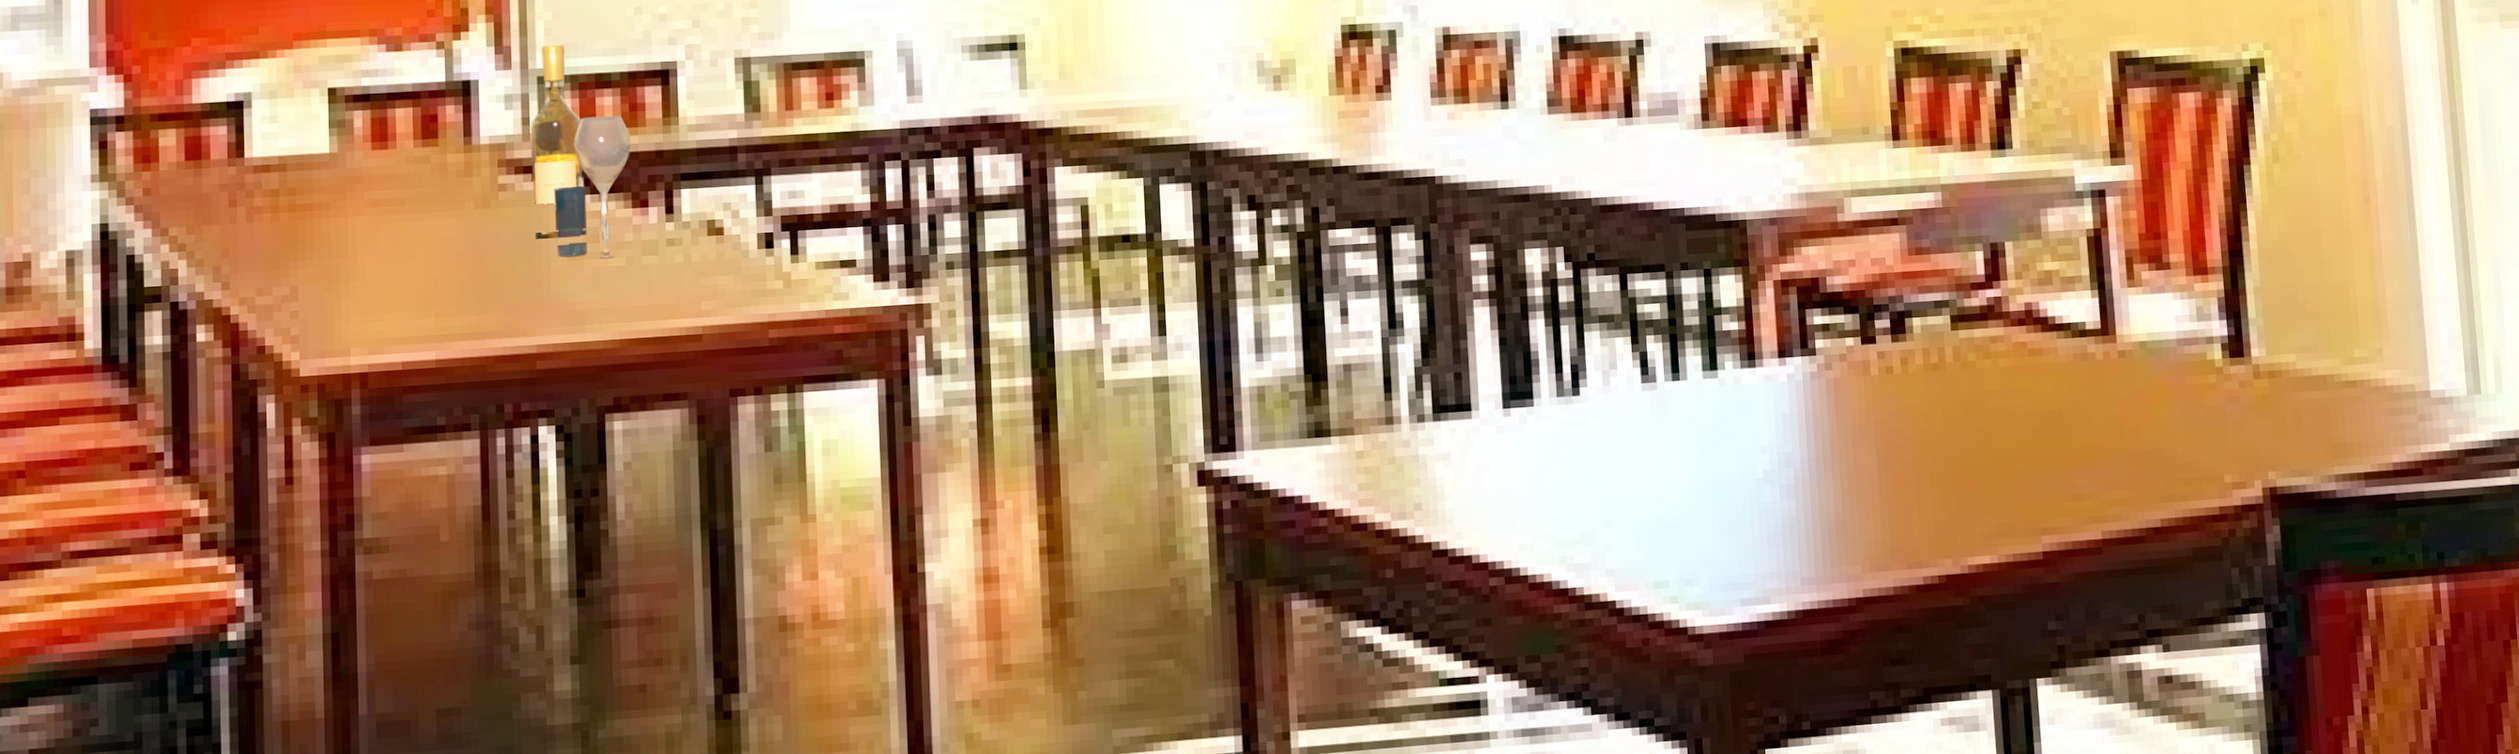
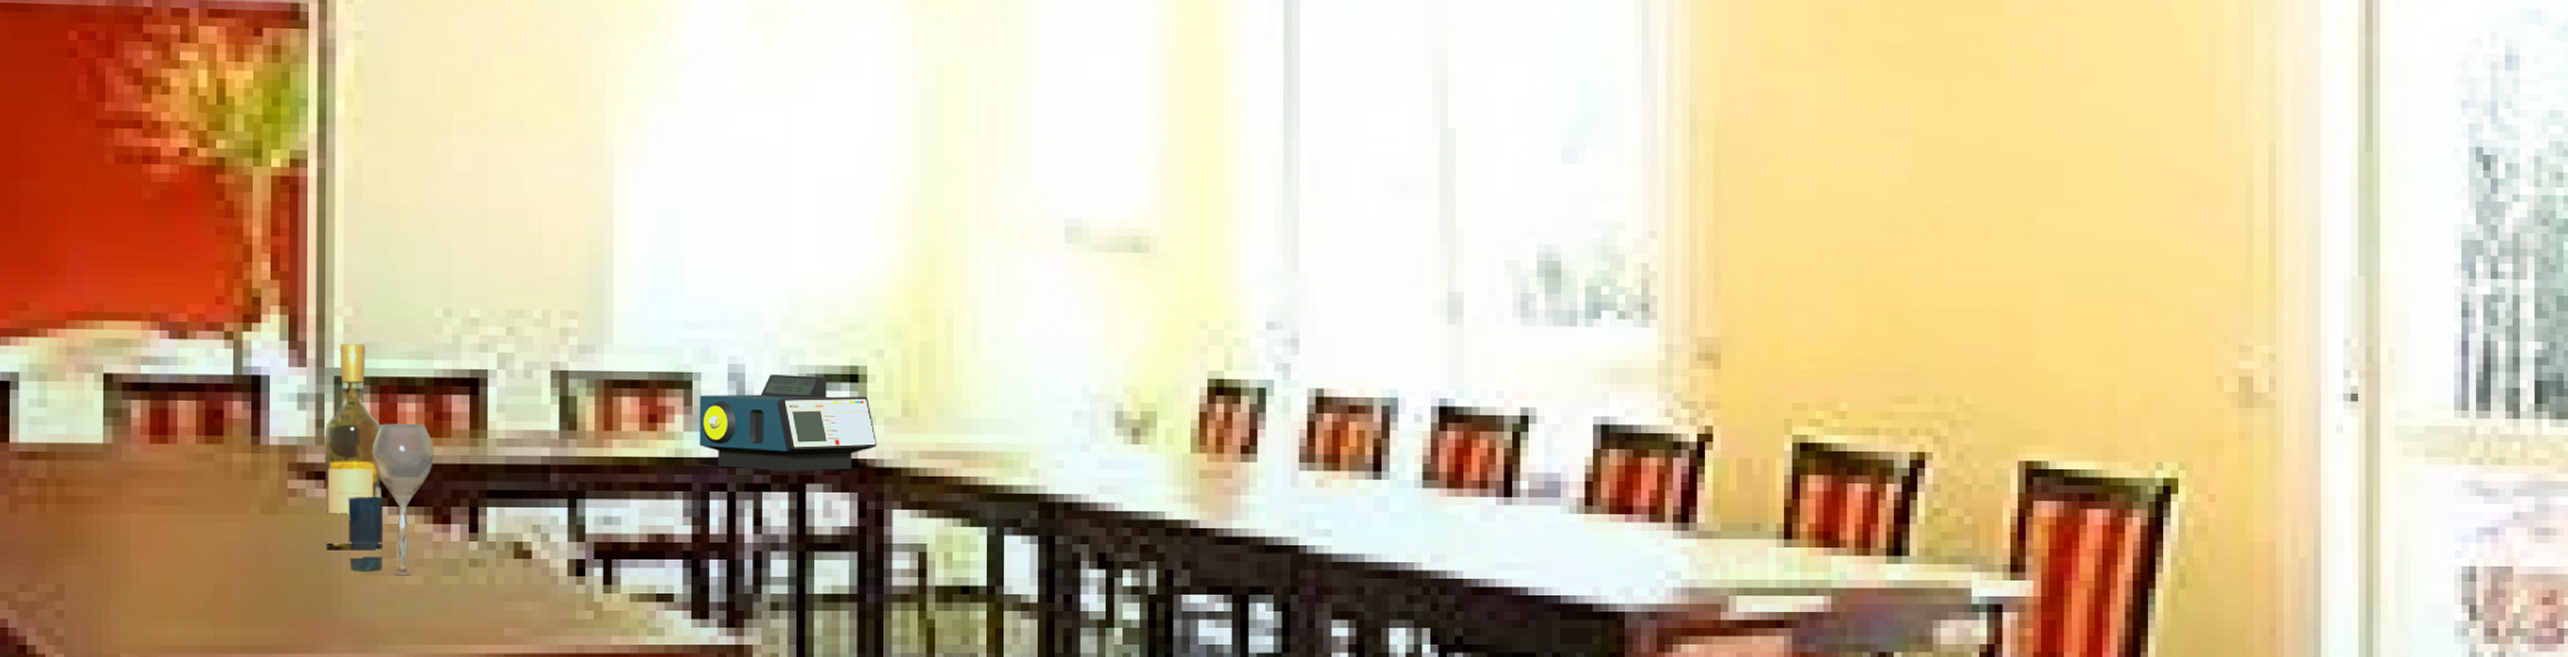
projector: none [872,46,1038,138] -> present [699,375,878,471]

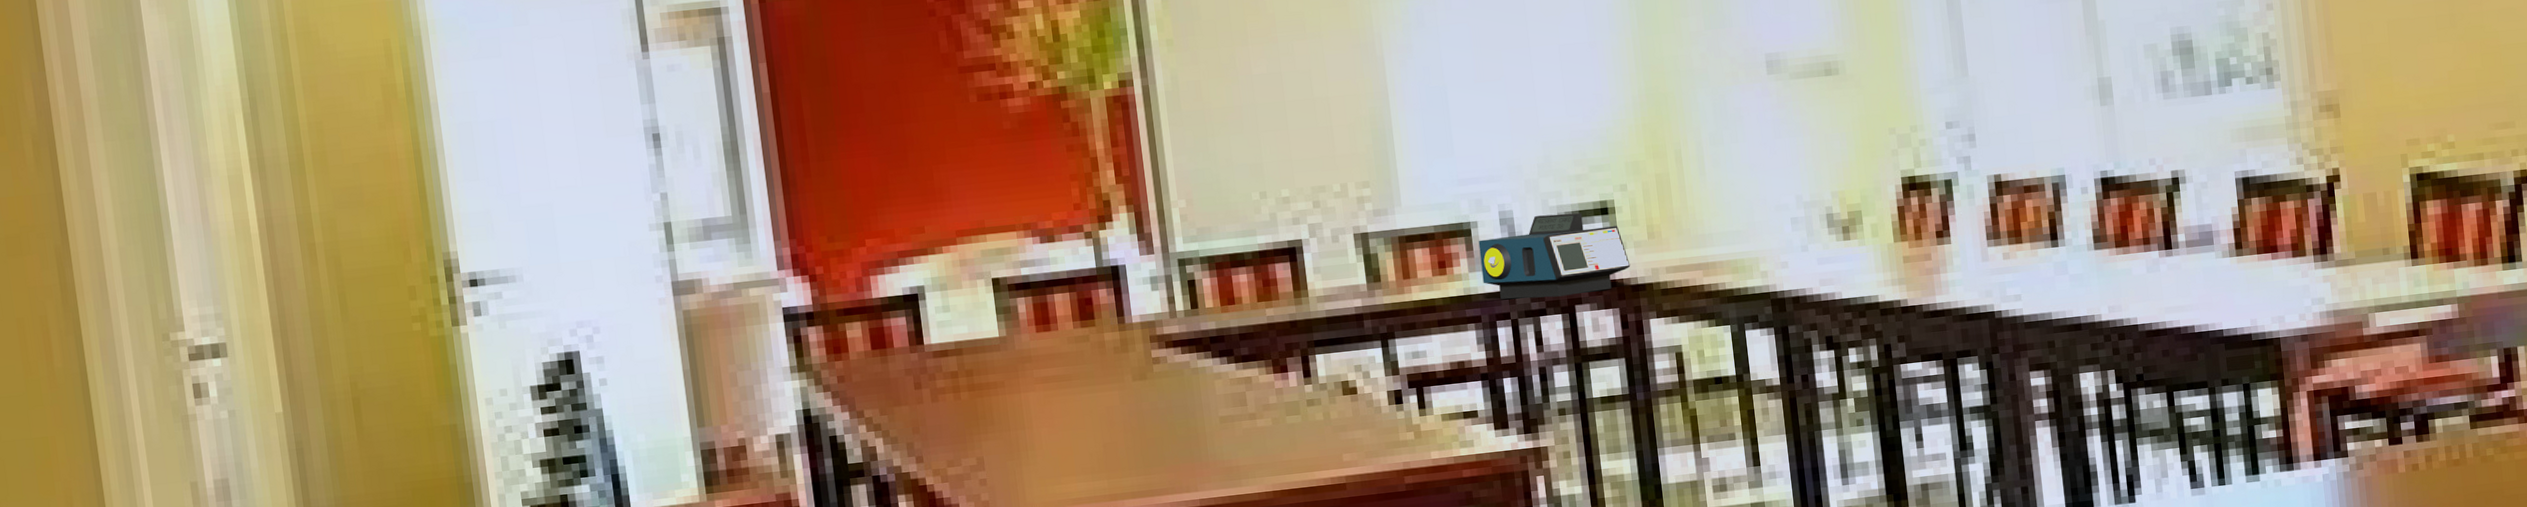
bottle: present [324,344,381,553] -> none [1175,229,1229,408]
cup: present [348,496,384,573] -> none [1202,355,1238,422]
wineglass: present [372,423,435,577] -> none [1216,291,1268,422]

